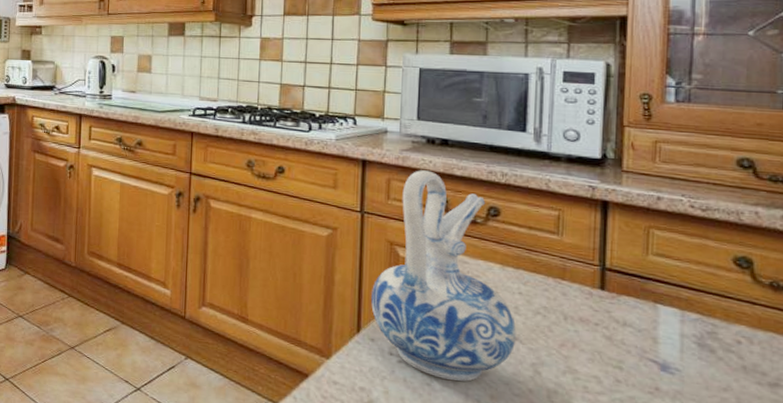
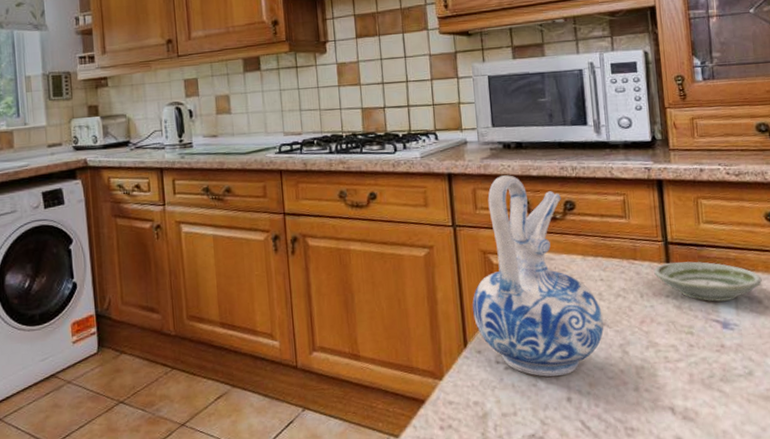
saucer: none [584,289,719,343] -> present [654,261,762,302]

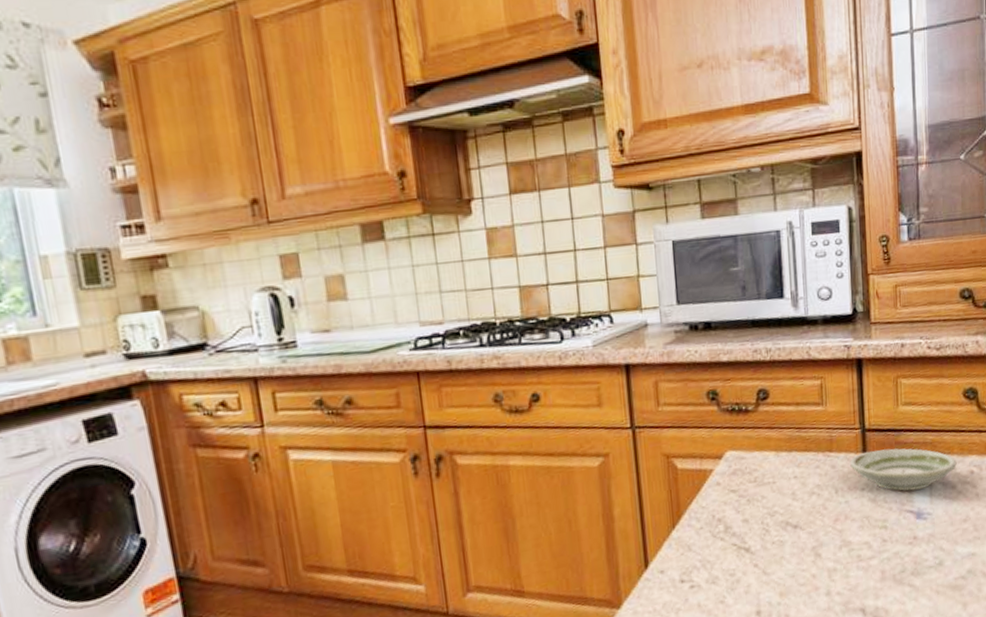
ceramic pitcher: present [472,175,604,377] -> none [654,362,797,592]

